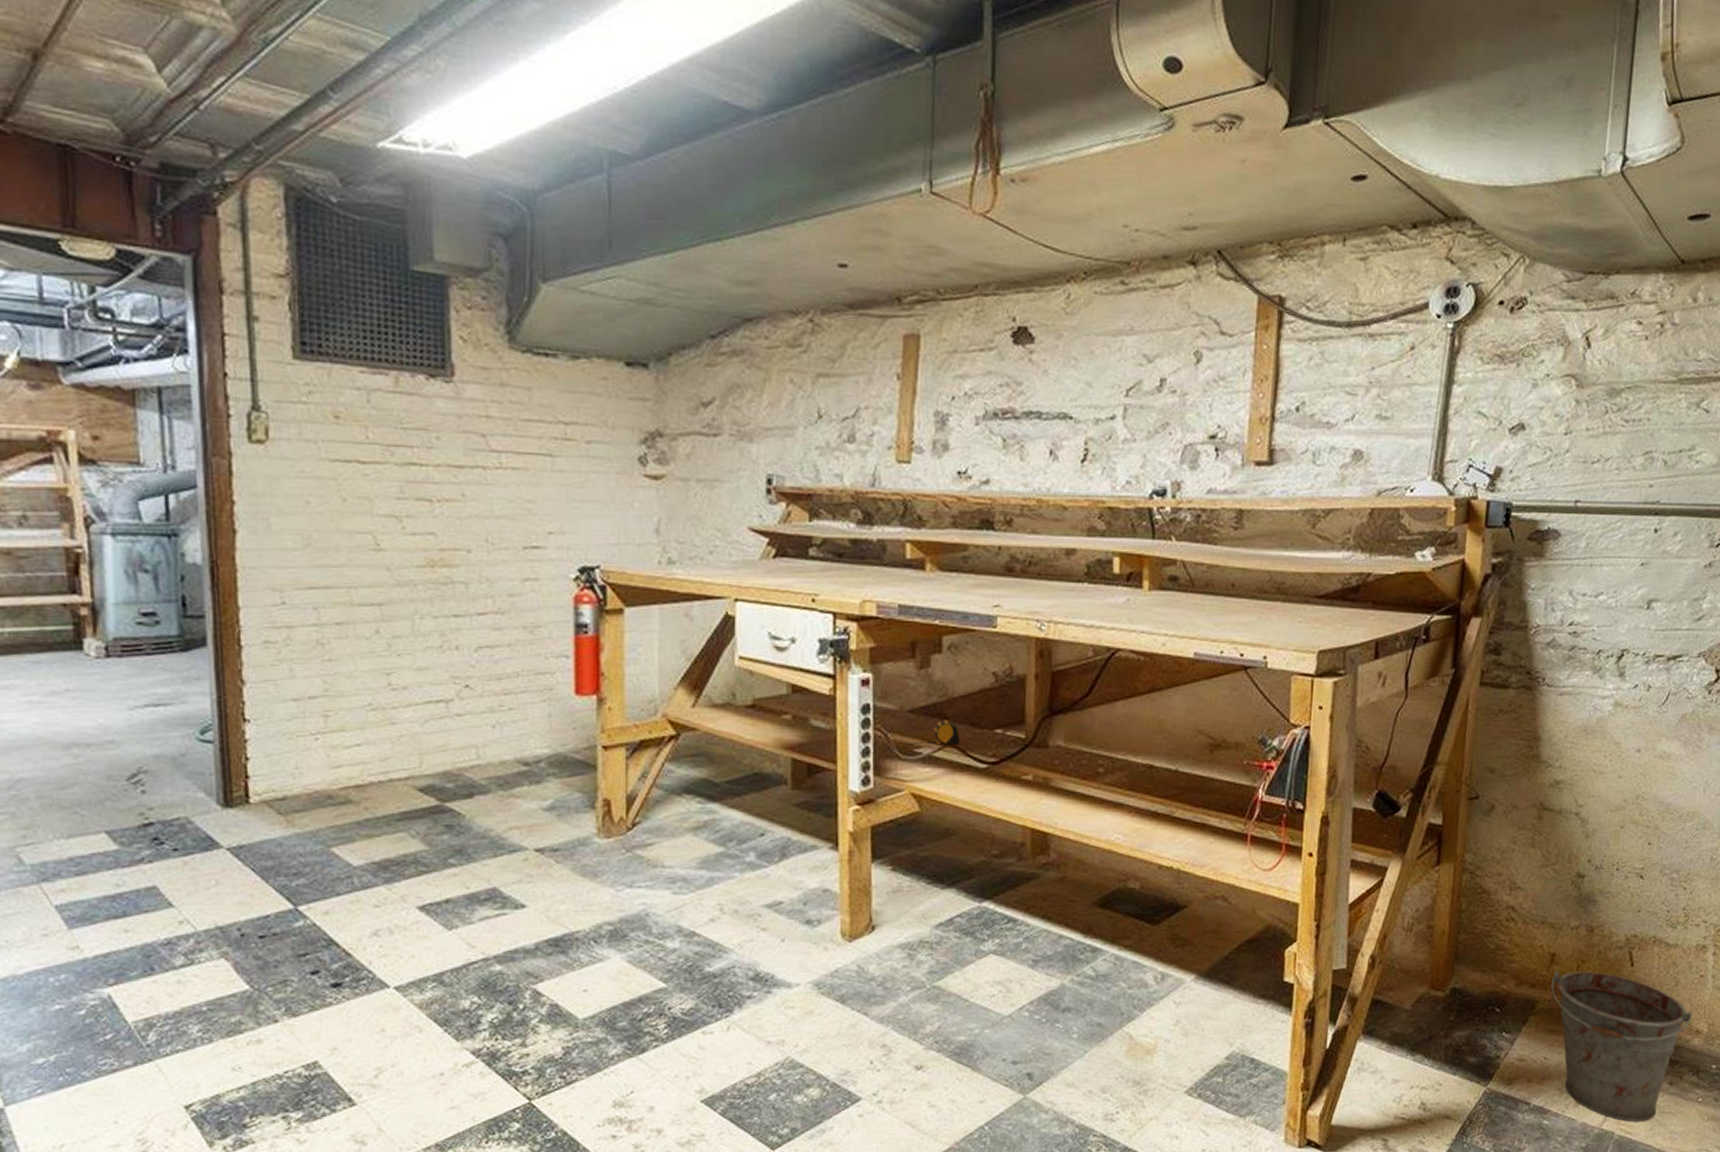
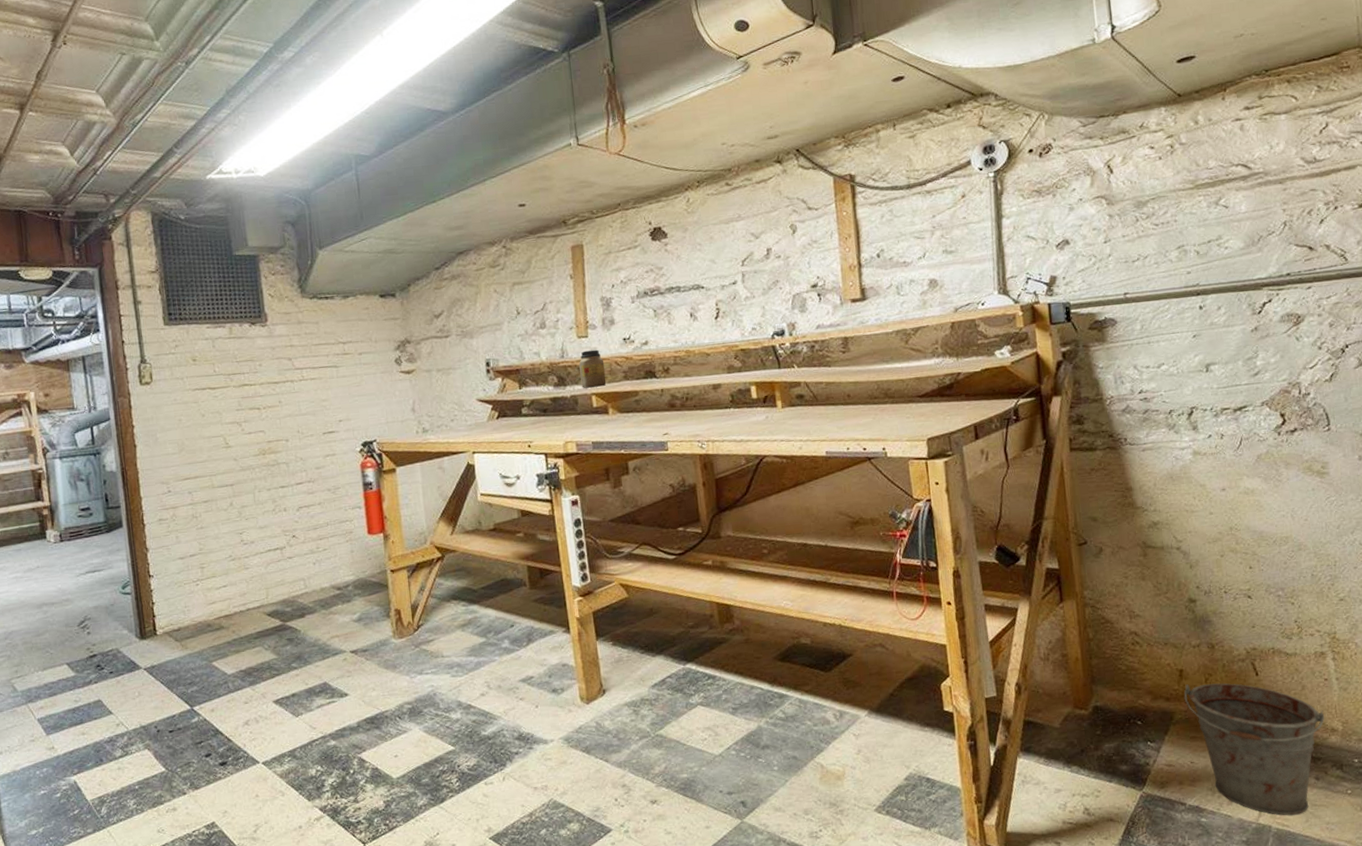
jar: none [894,481,929,533] -> present [579,349,607,389]
tape measure: present [905,719,961,745] -> none [610,524,652,547]

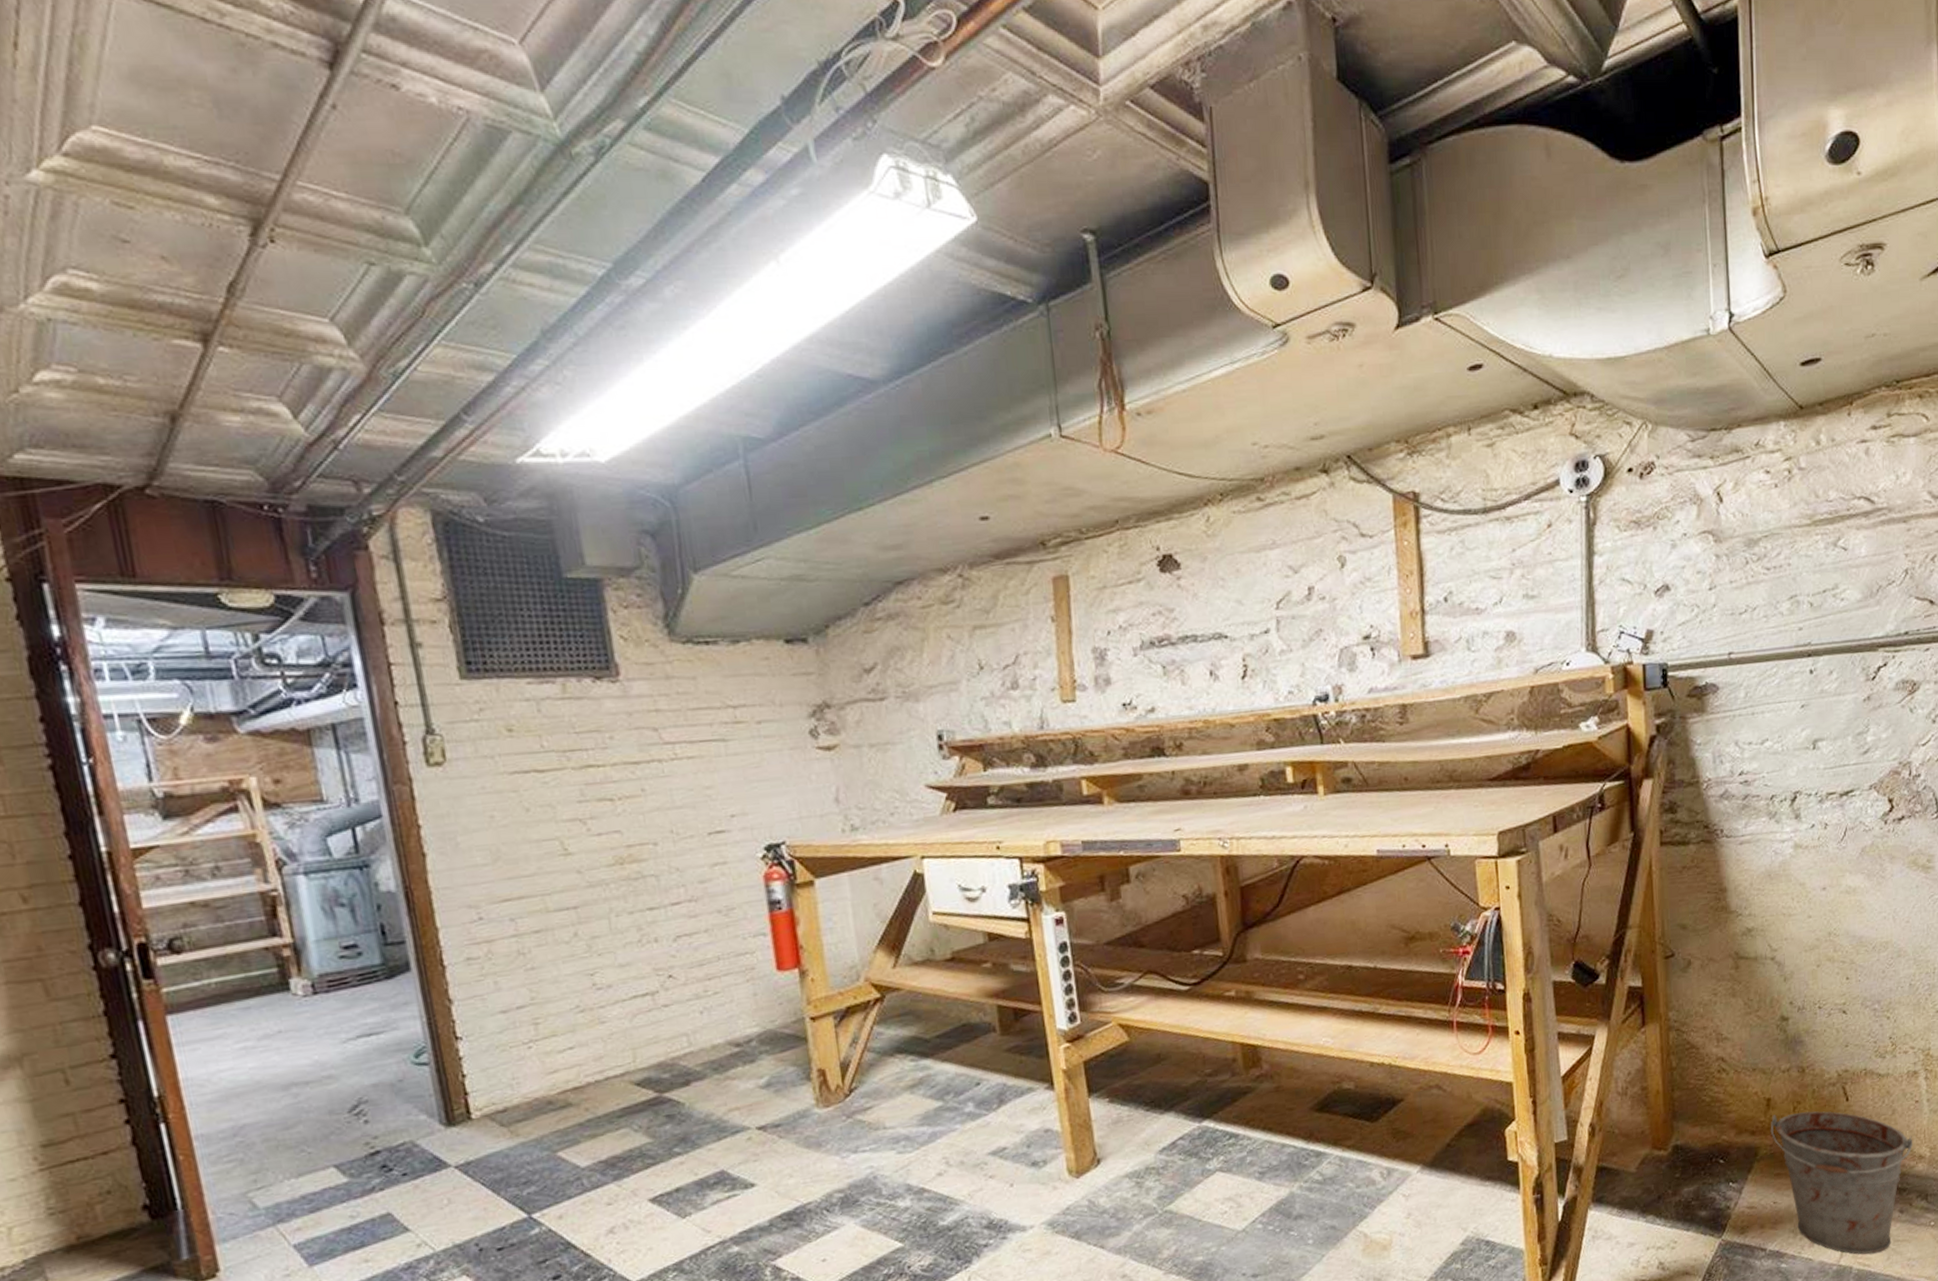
jar: present [579,349,607,389] -> none [1064,718,1101,771]

